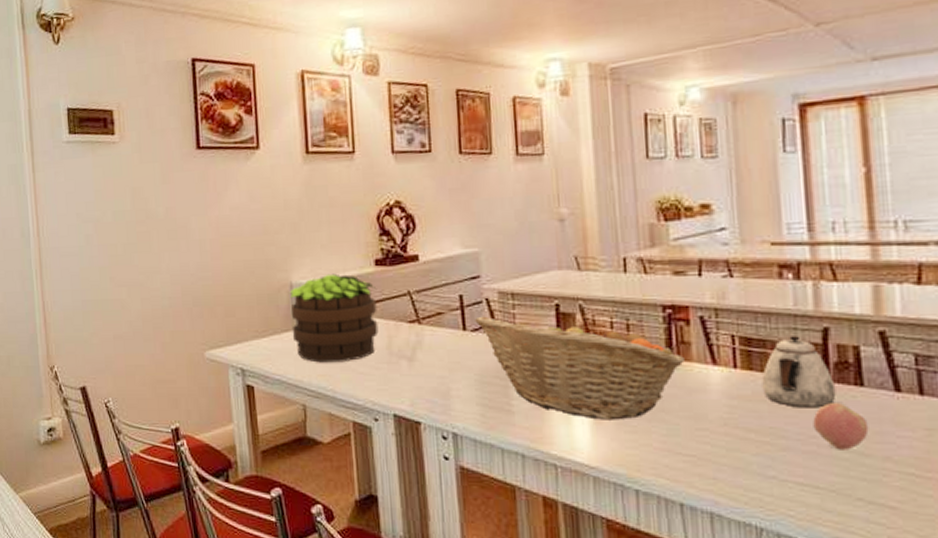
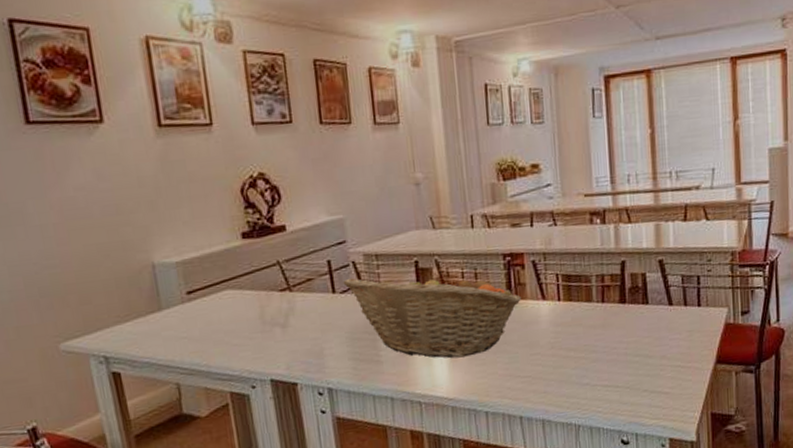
potted plant: present [289,273,379,363] -> none [152,249,250,341]
teapot: present [762,336,836,408] -> none [578,269,630,327]
apple: present [813,403,869,450] -> none [614,319,652,356]

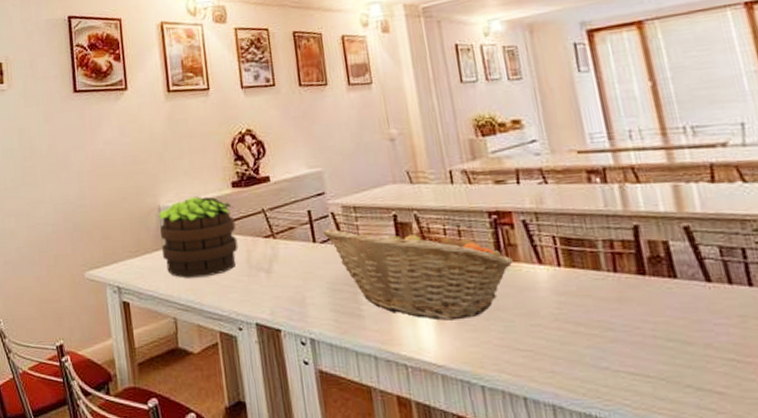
potted plant: none [152,249,250,341] -> present [158,196,238,278]

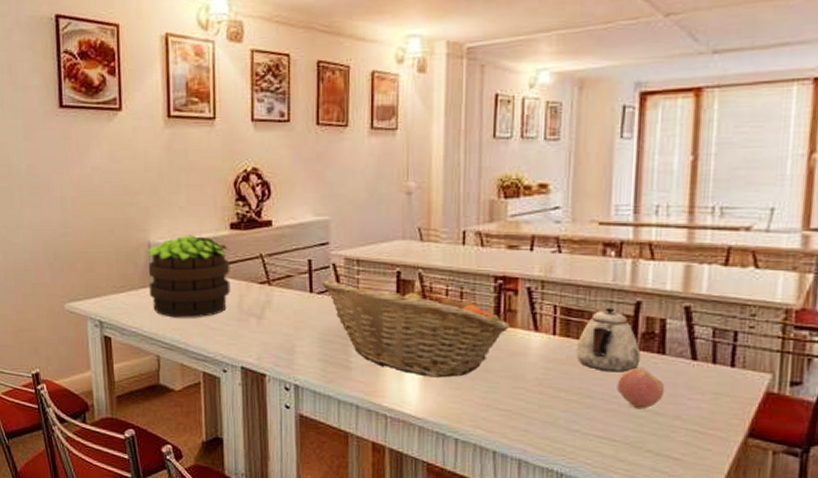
teapot: none [584,234,654,301] -> present [576,308,641,373]
apple: none [635,295,688,340] -> present [617,368,665,410]

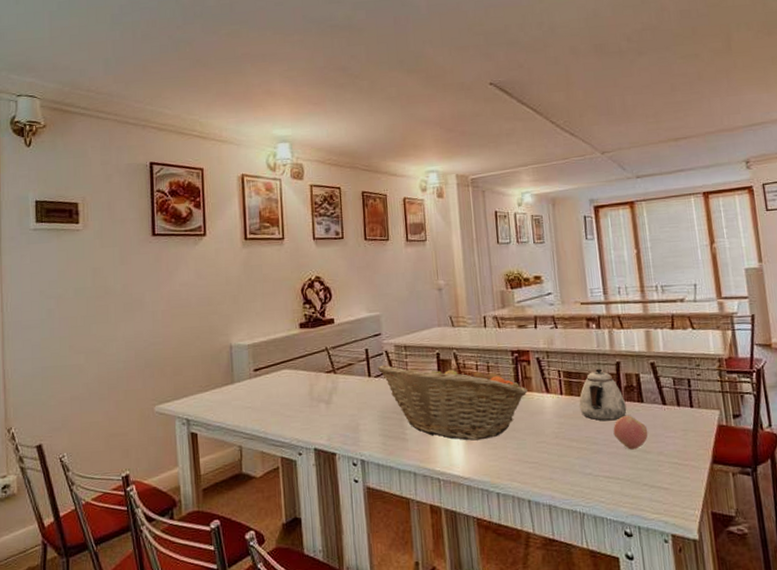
potted plant: present [147,235,231,318] -> none [229,335,302,410]

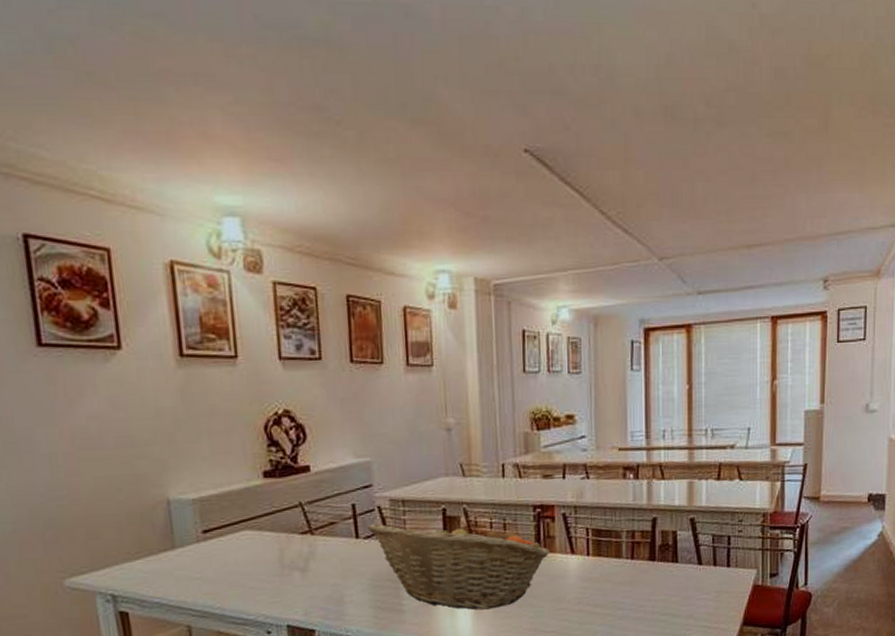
teapot: present [579,369,627,421] -> none [607,526,659,584]
apple: present [613,416,648,450] -> none [642,577,680,614]

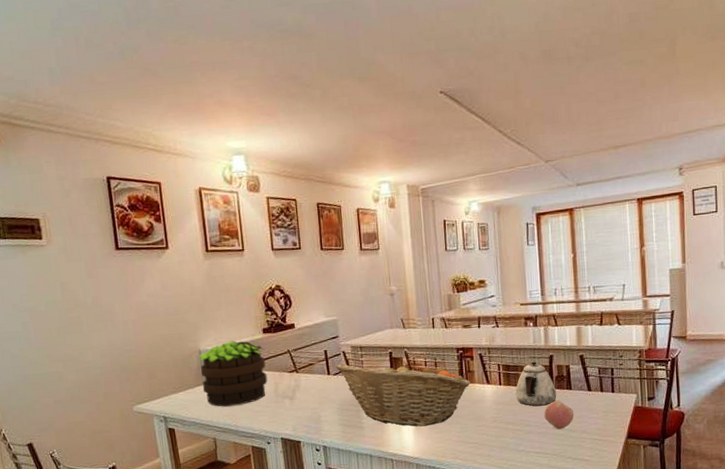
potted plant: none [166,487,269,582] -> present [198,340,268,407]
teapot: none [607,526,659,584] -> present [515,362,557,407]
apple: none [642,577,680,614] -> present [544,401,574,430]

